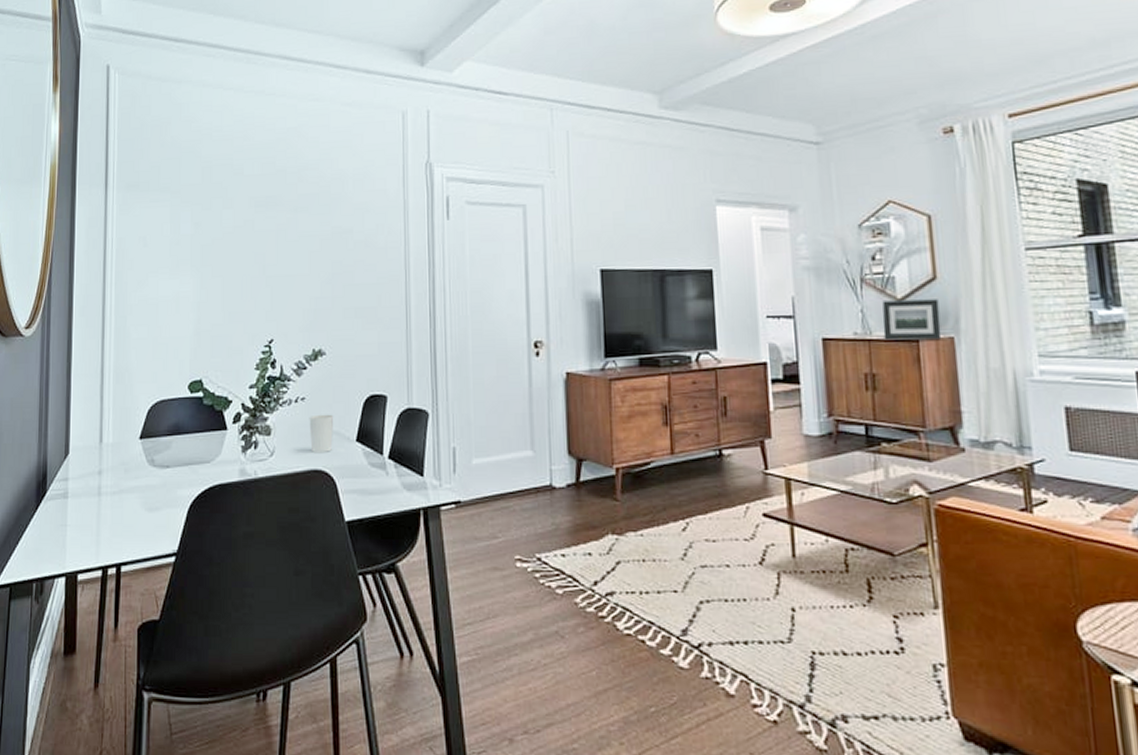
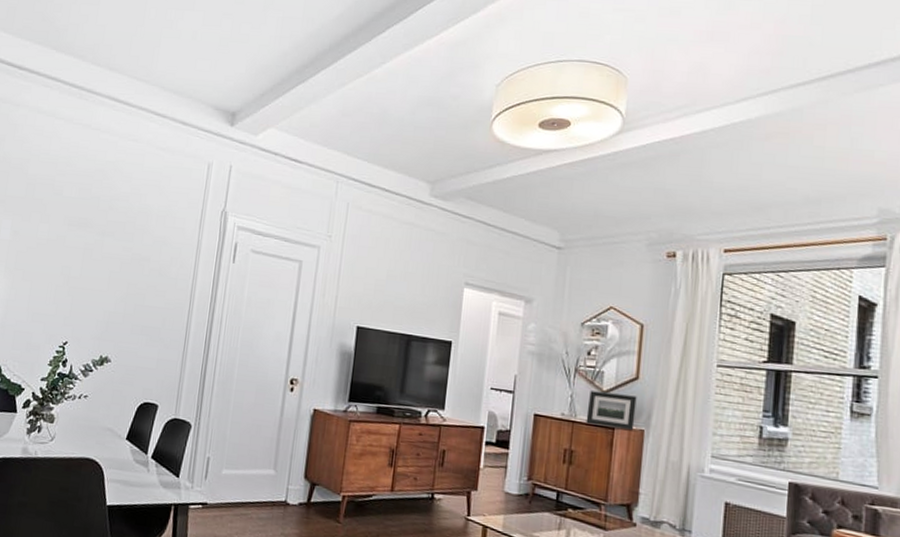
cup: present [309,414,333,454] -> none [86,411,109,446]

